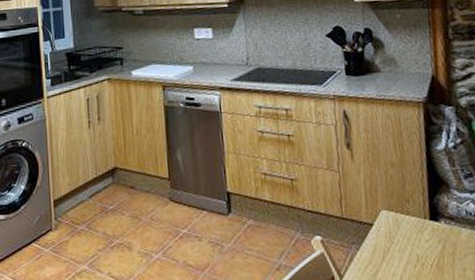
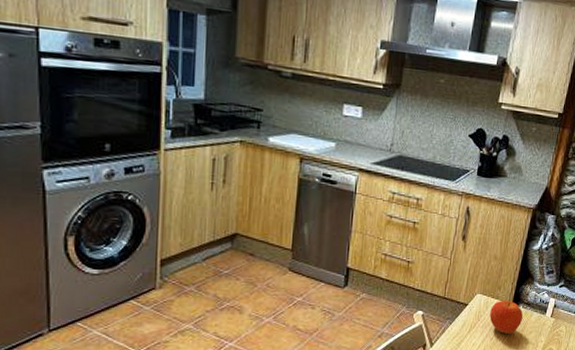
fruit: none [403,215,450,259] -> present [489,300,523,334]

